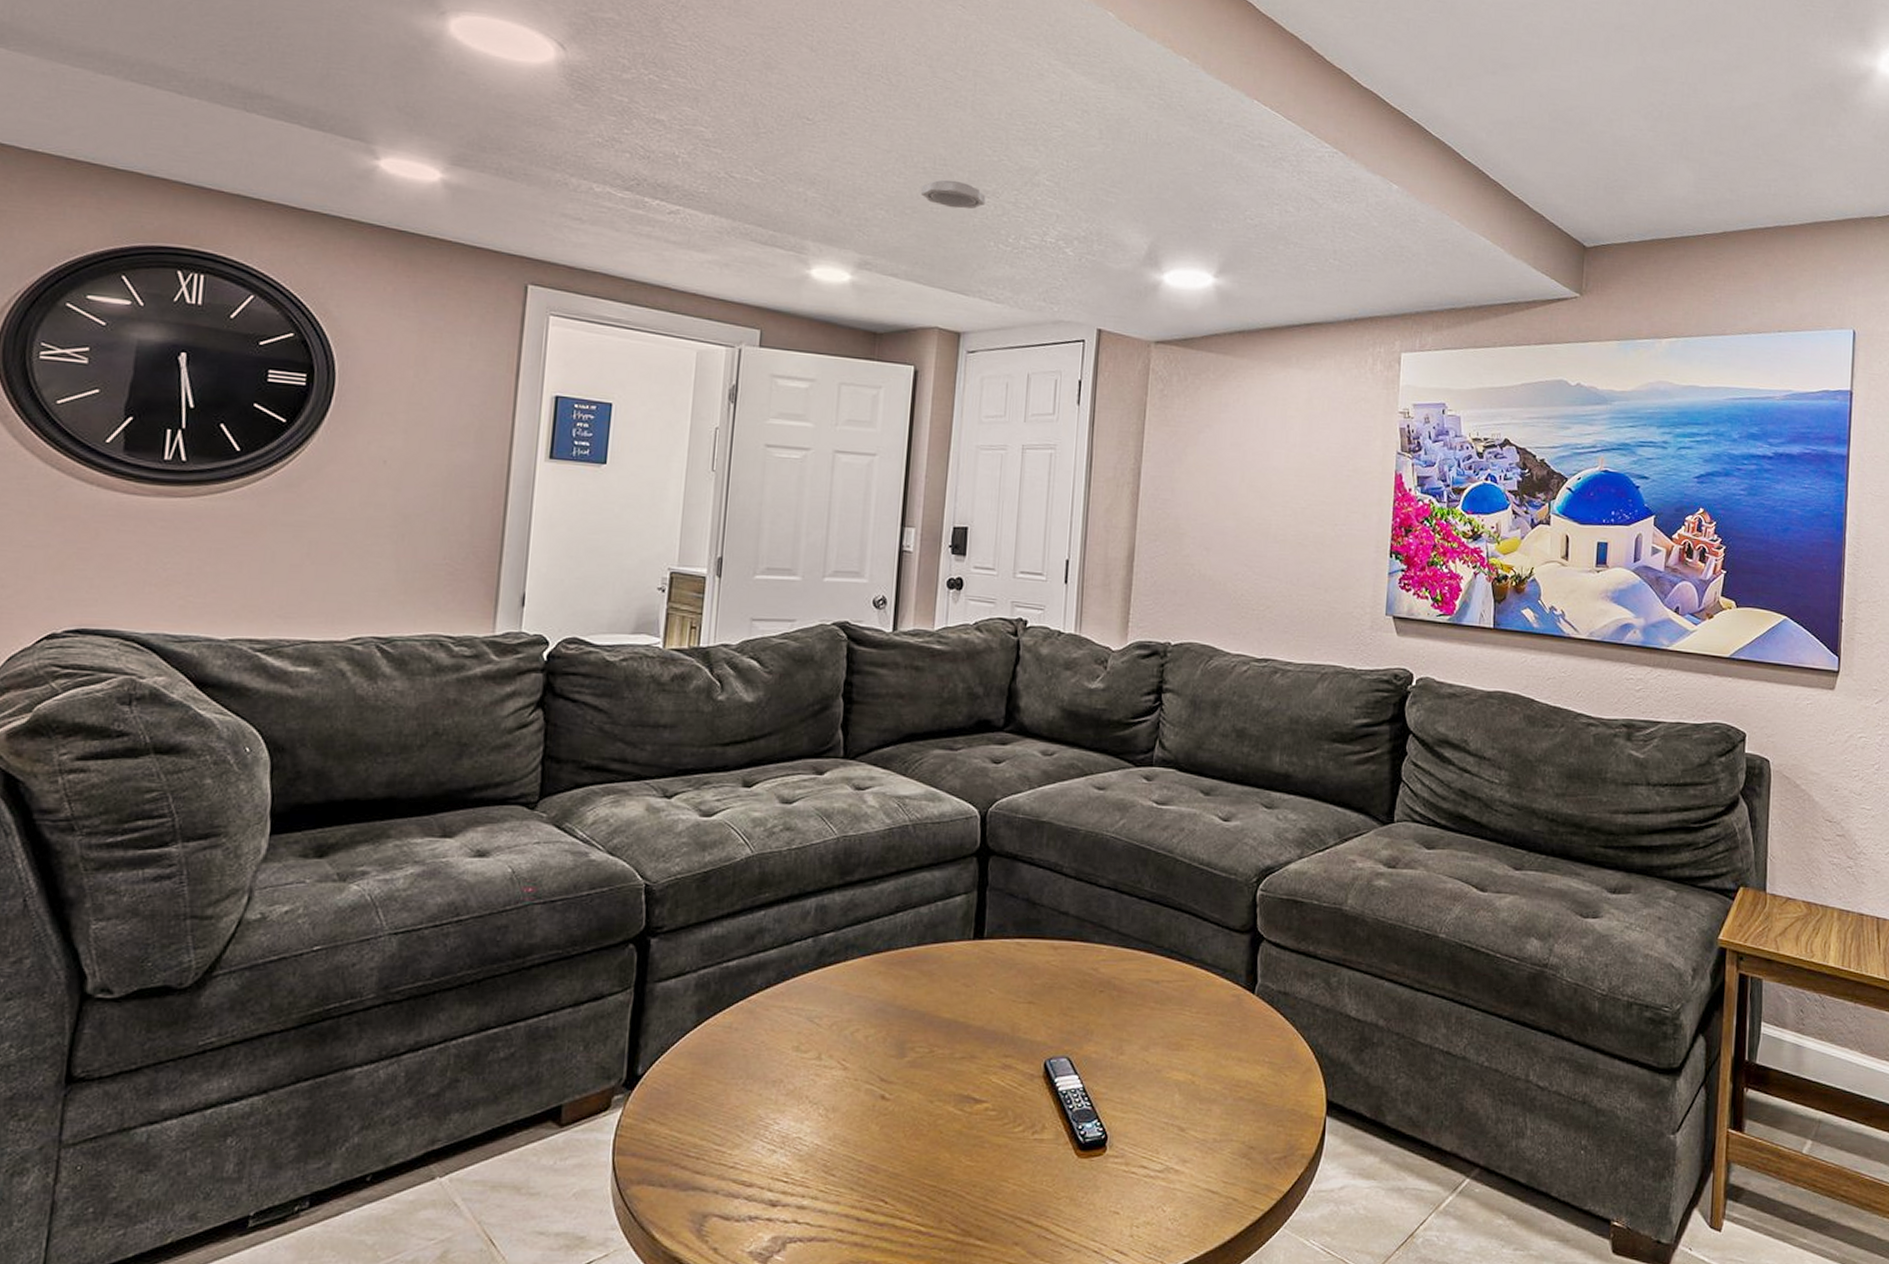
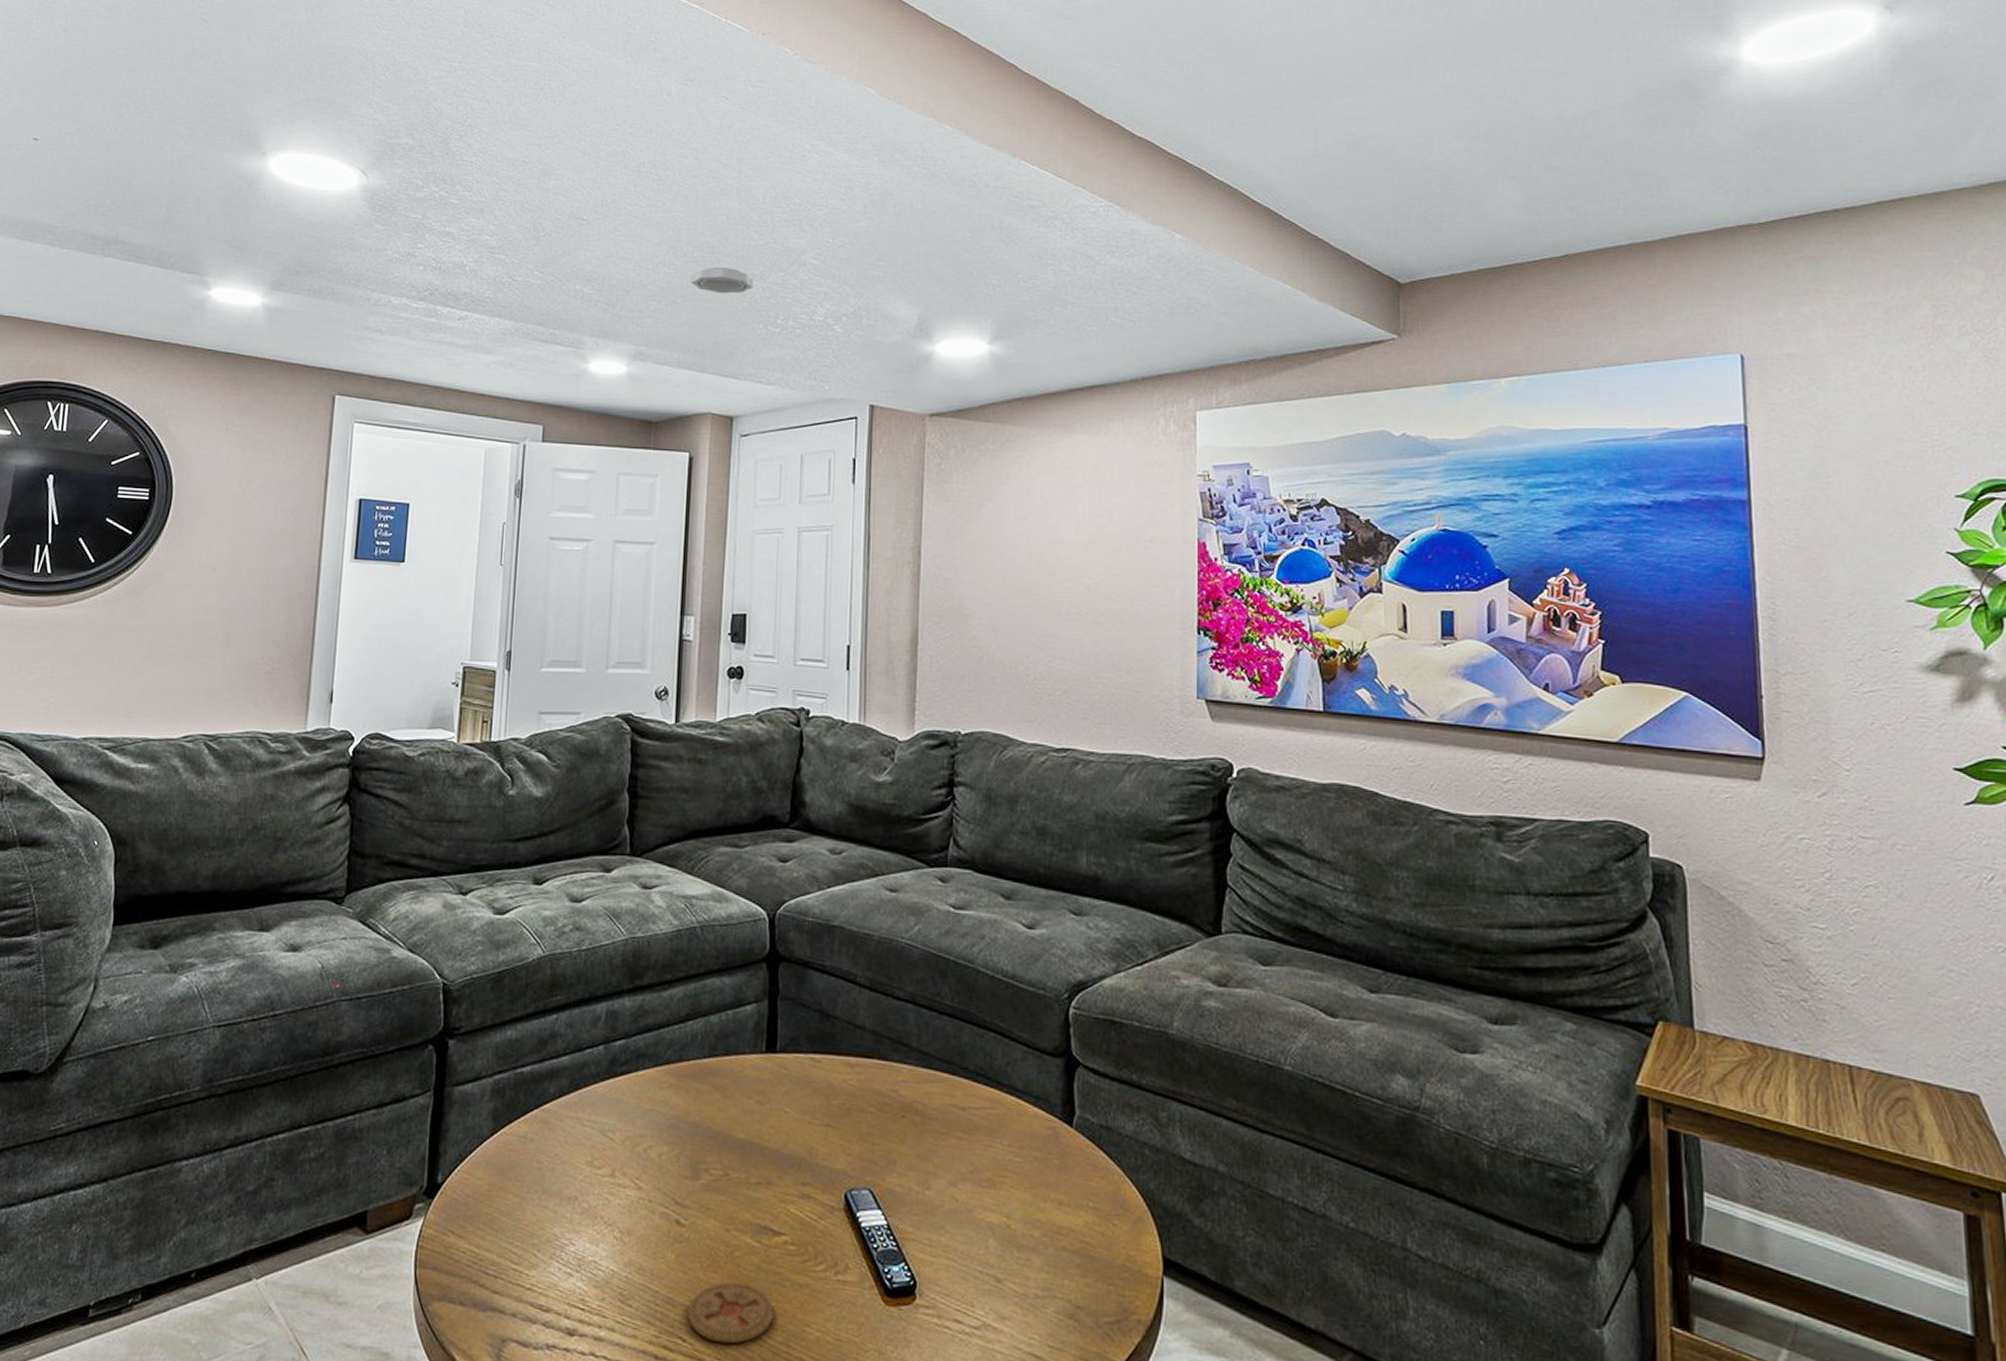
coaster: none [890,1147,974,1203] -> present [688,1282,774,1344]

